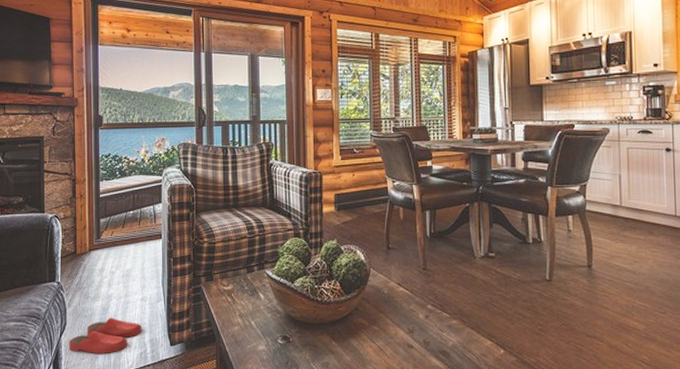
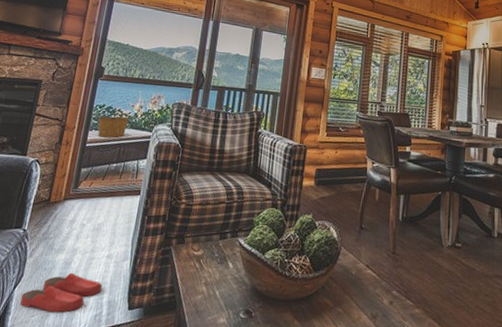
basket: none [107,163,137,187] -> present [98,114,129,138]

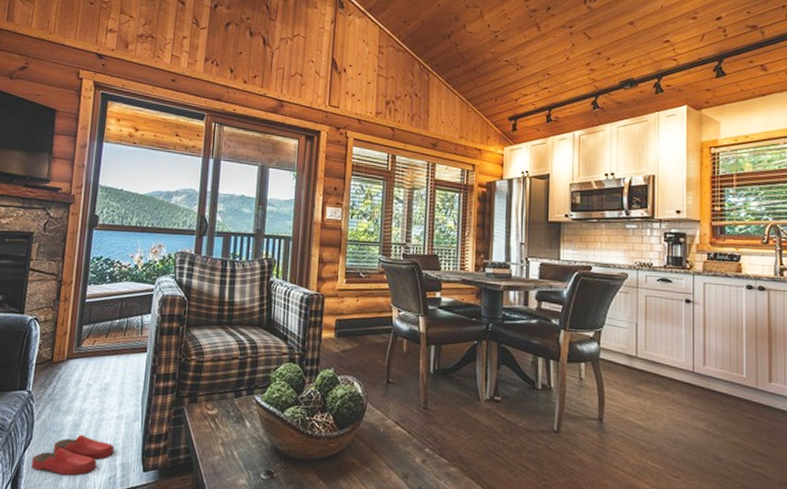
basket: present [98,114,129,138] -> none [96,267,129,292]

